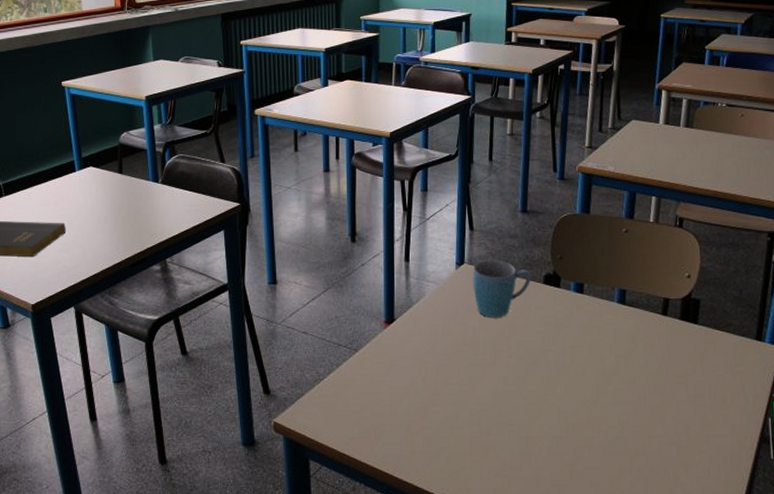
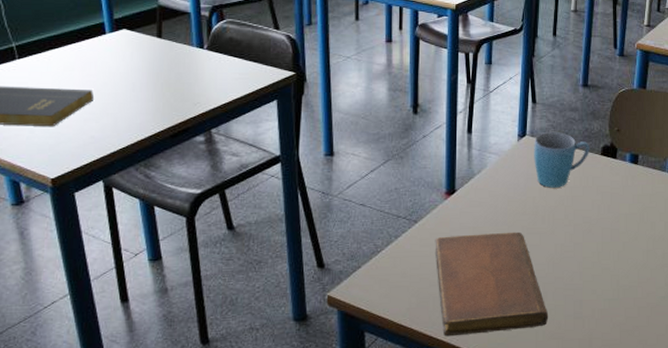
notebook: none [375,362,493,469] -> present [435,231,549,337]

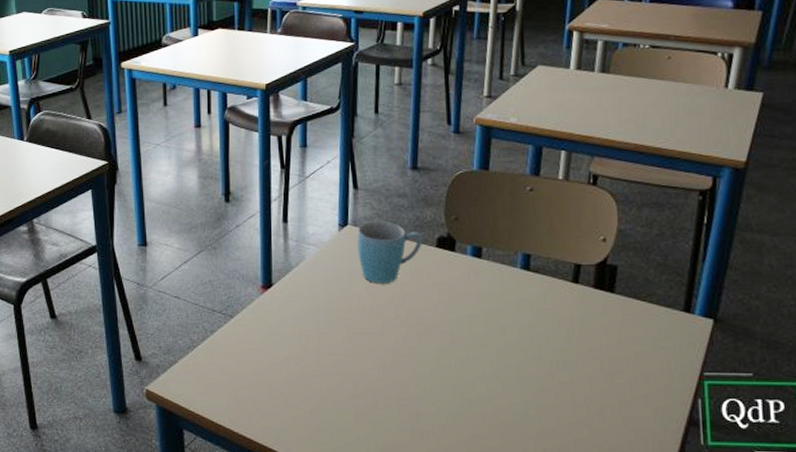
notebook: present [435,231,549,337] -> none [252,331,381,442]

